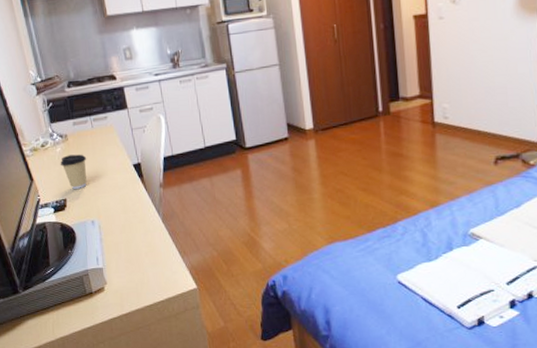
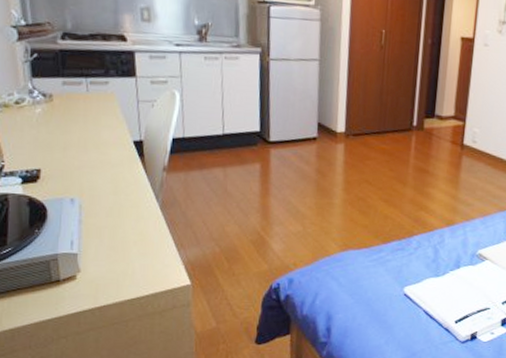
coffee cup: present [60,154,88,189] -> none [38,118,75,160]

